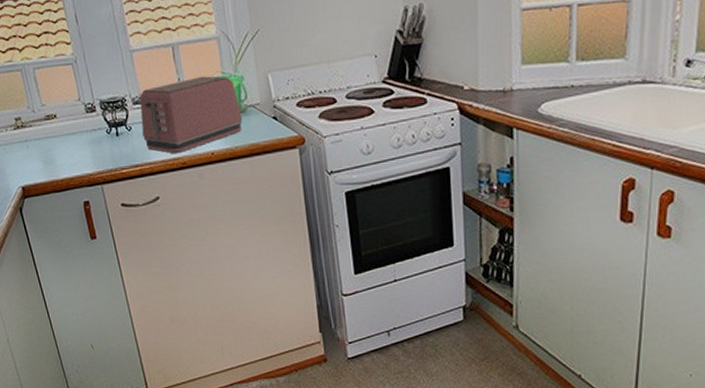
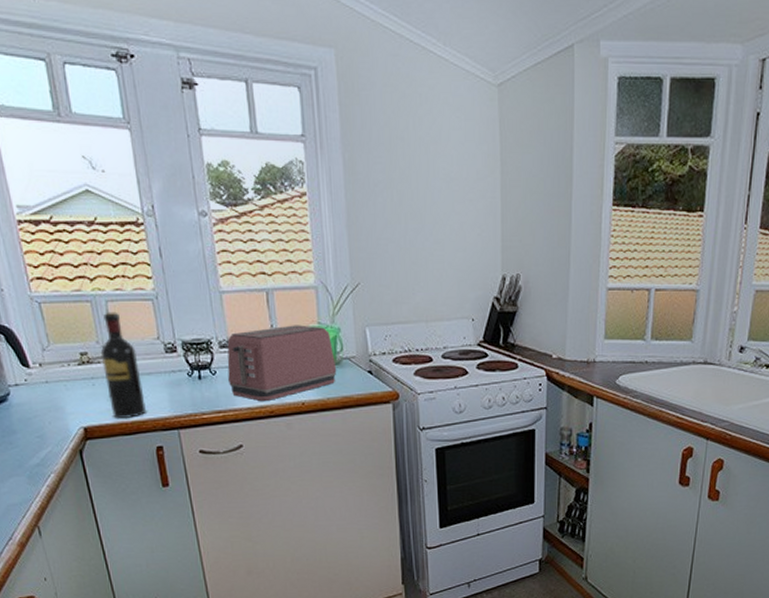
wine bottle: none [31,78,73,177] -> present [100,311,146,419]

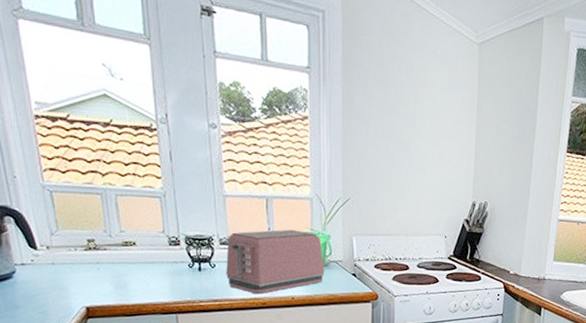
wine bottle: present [100,311,146,419] -> none [107,205,147,302]

